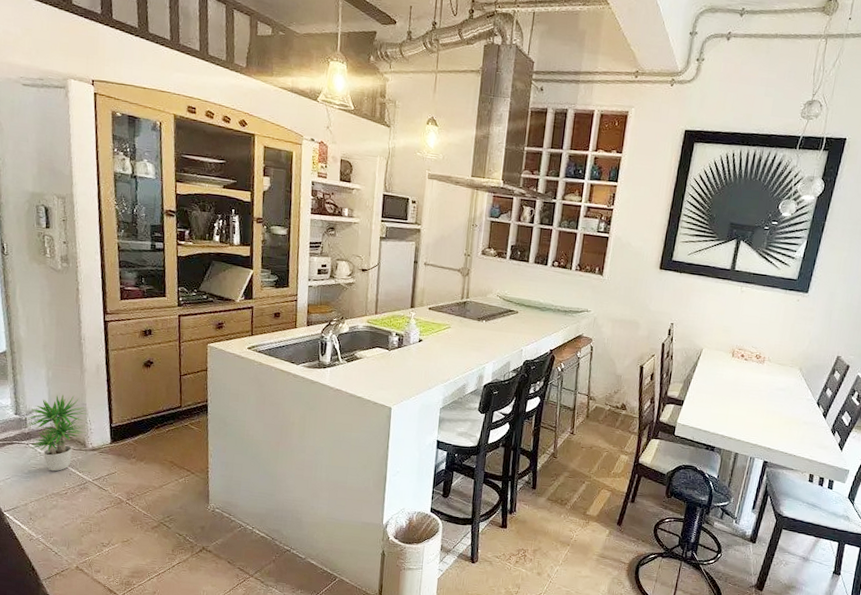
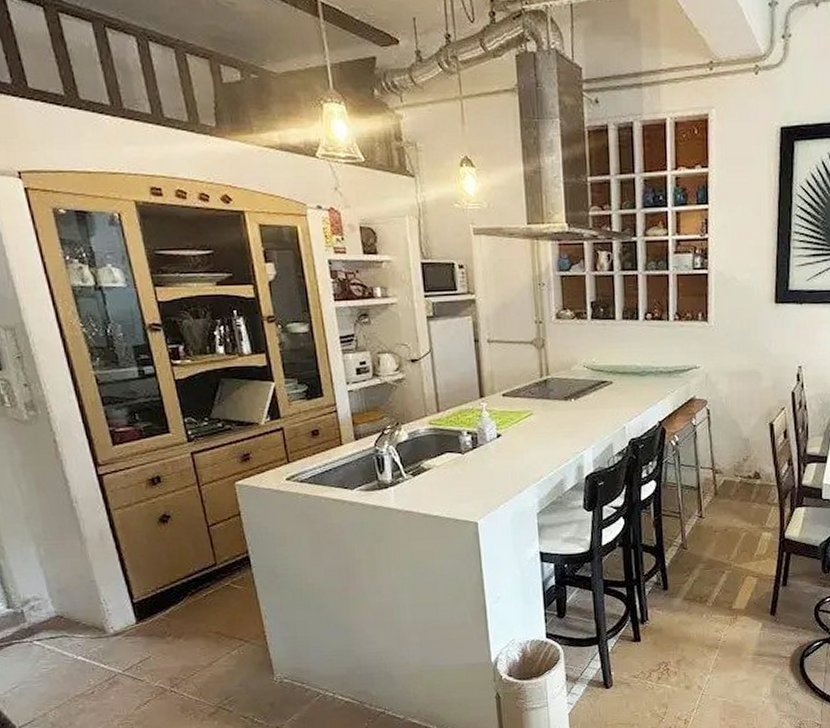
potted plant: present [25,394,88,472] -> none [22,573,103,669]

